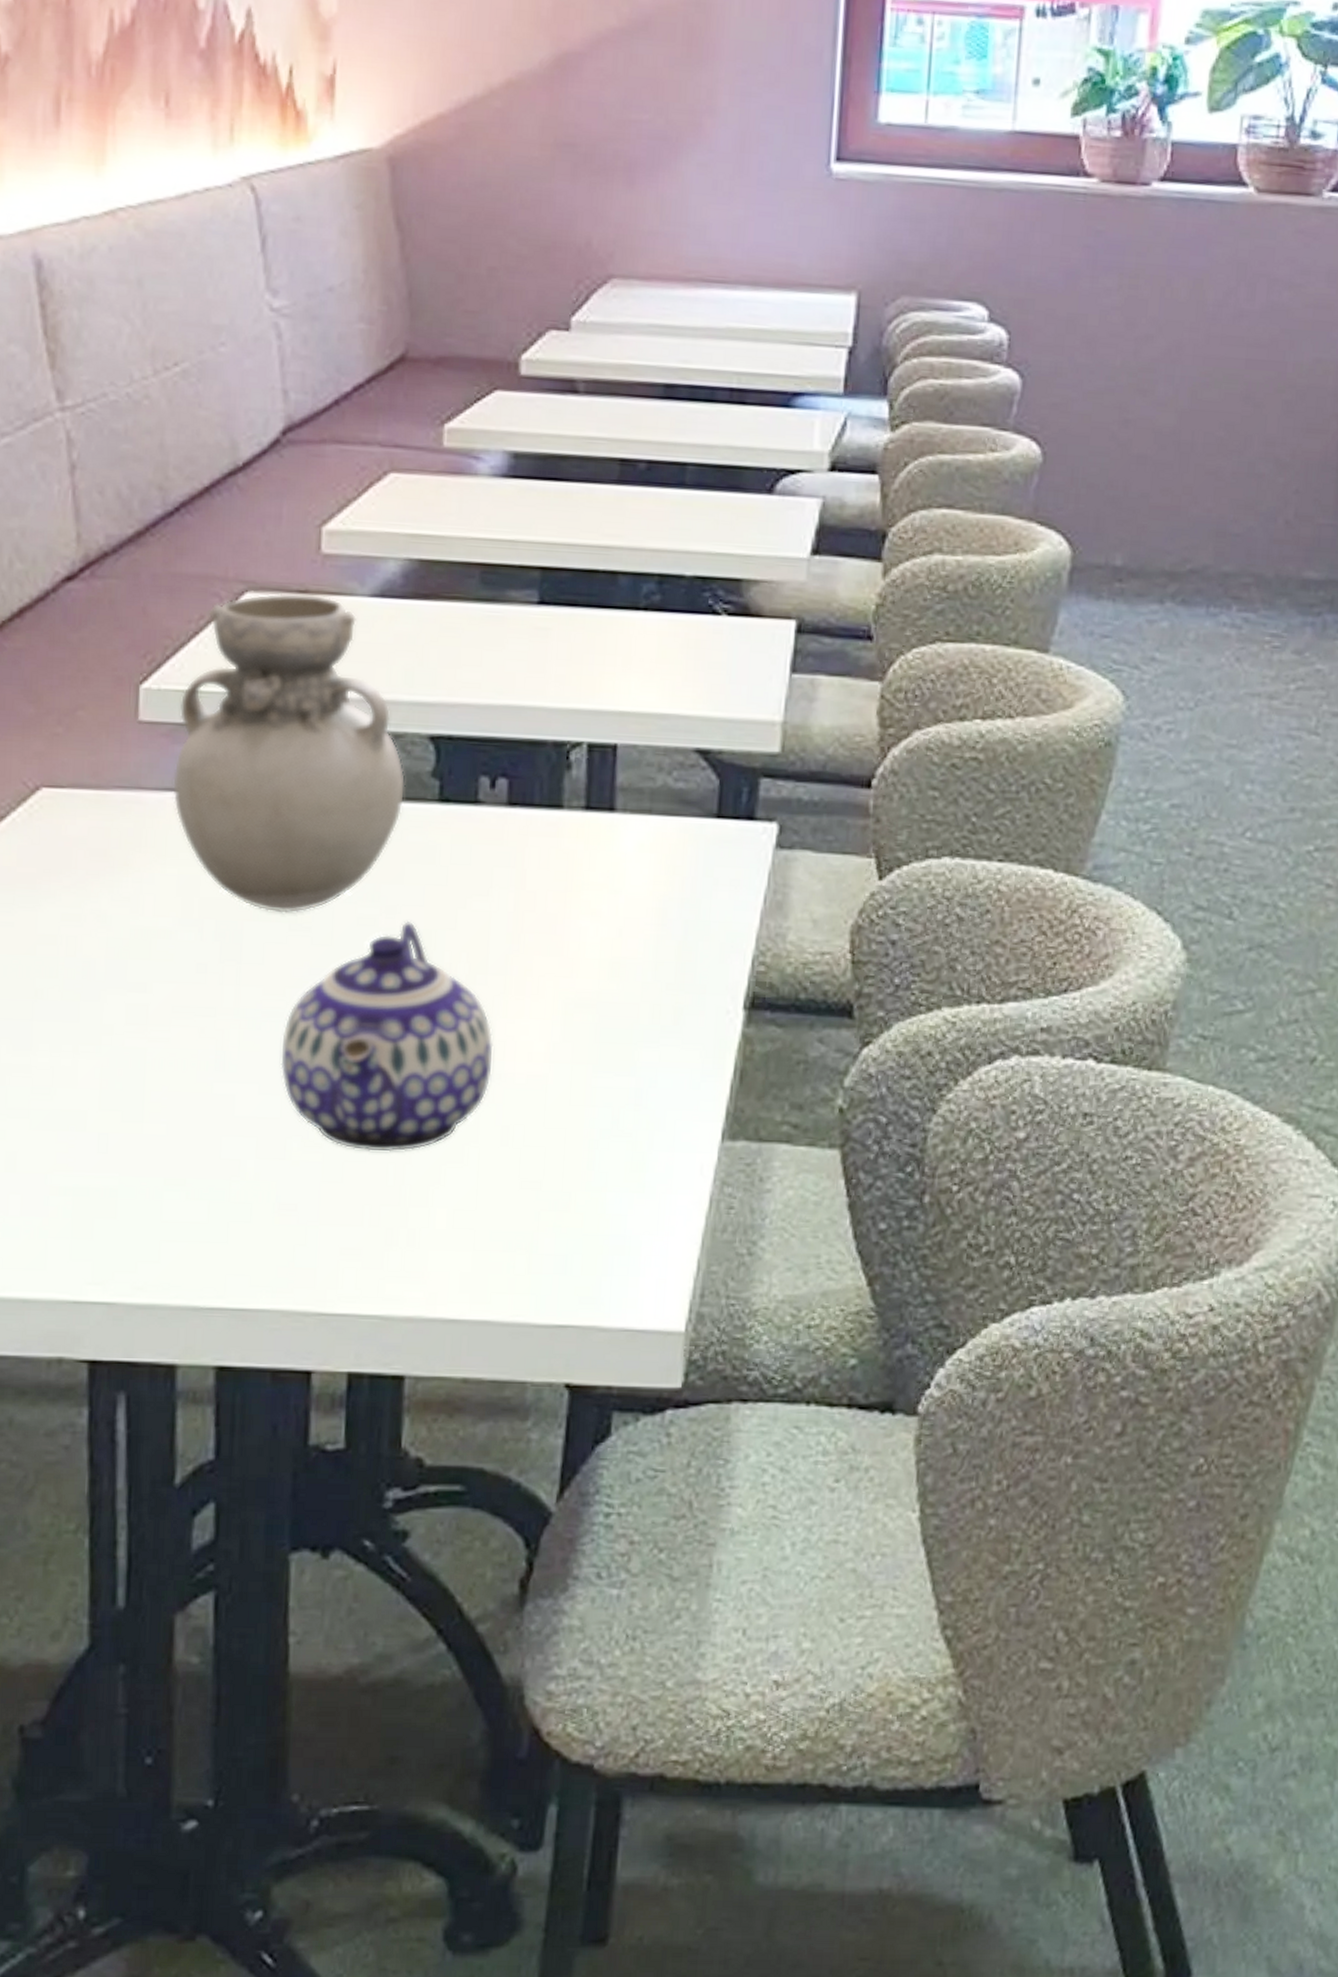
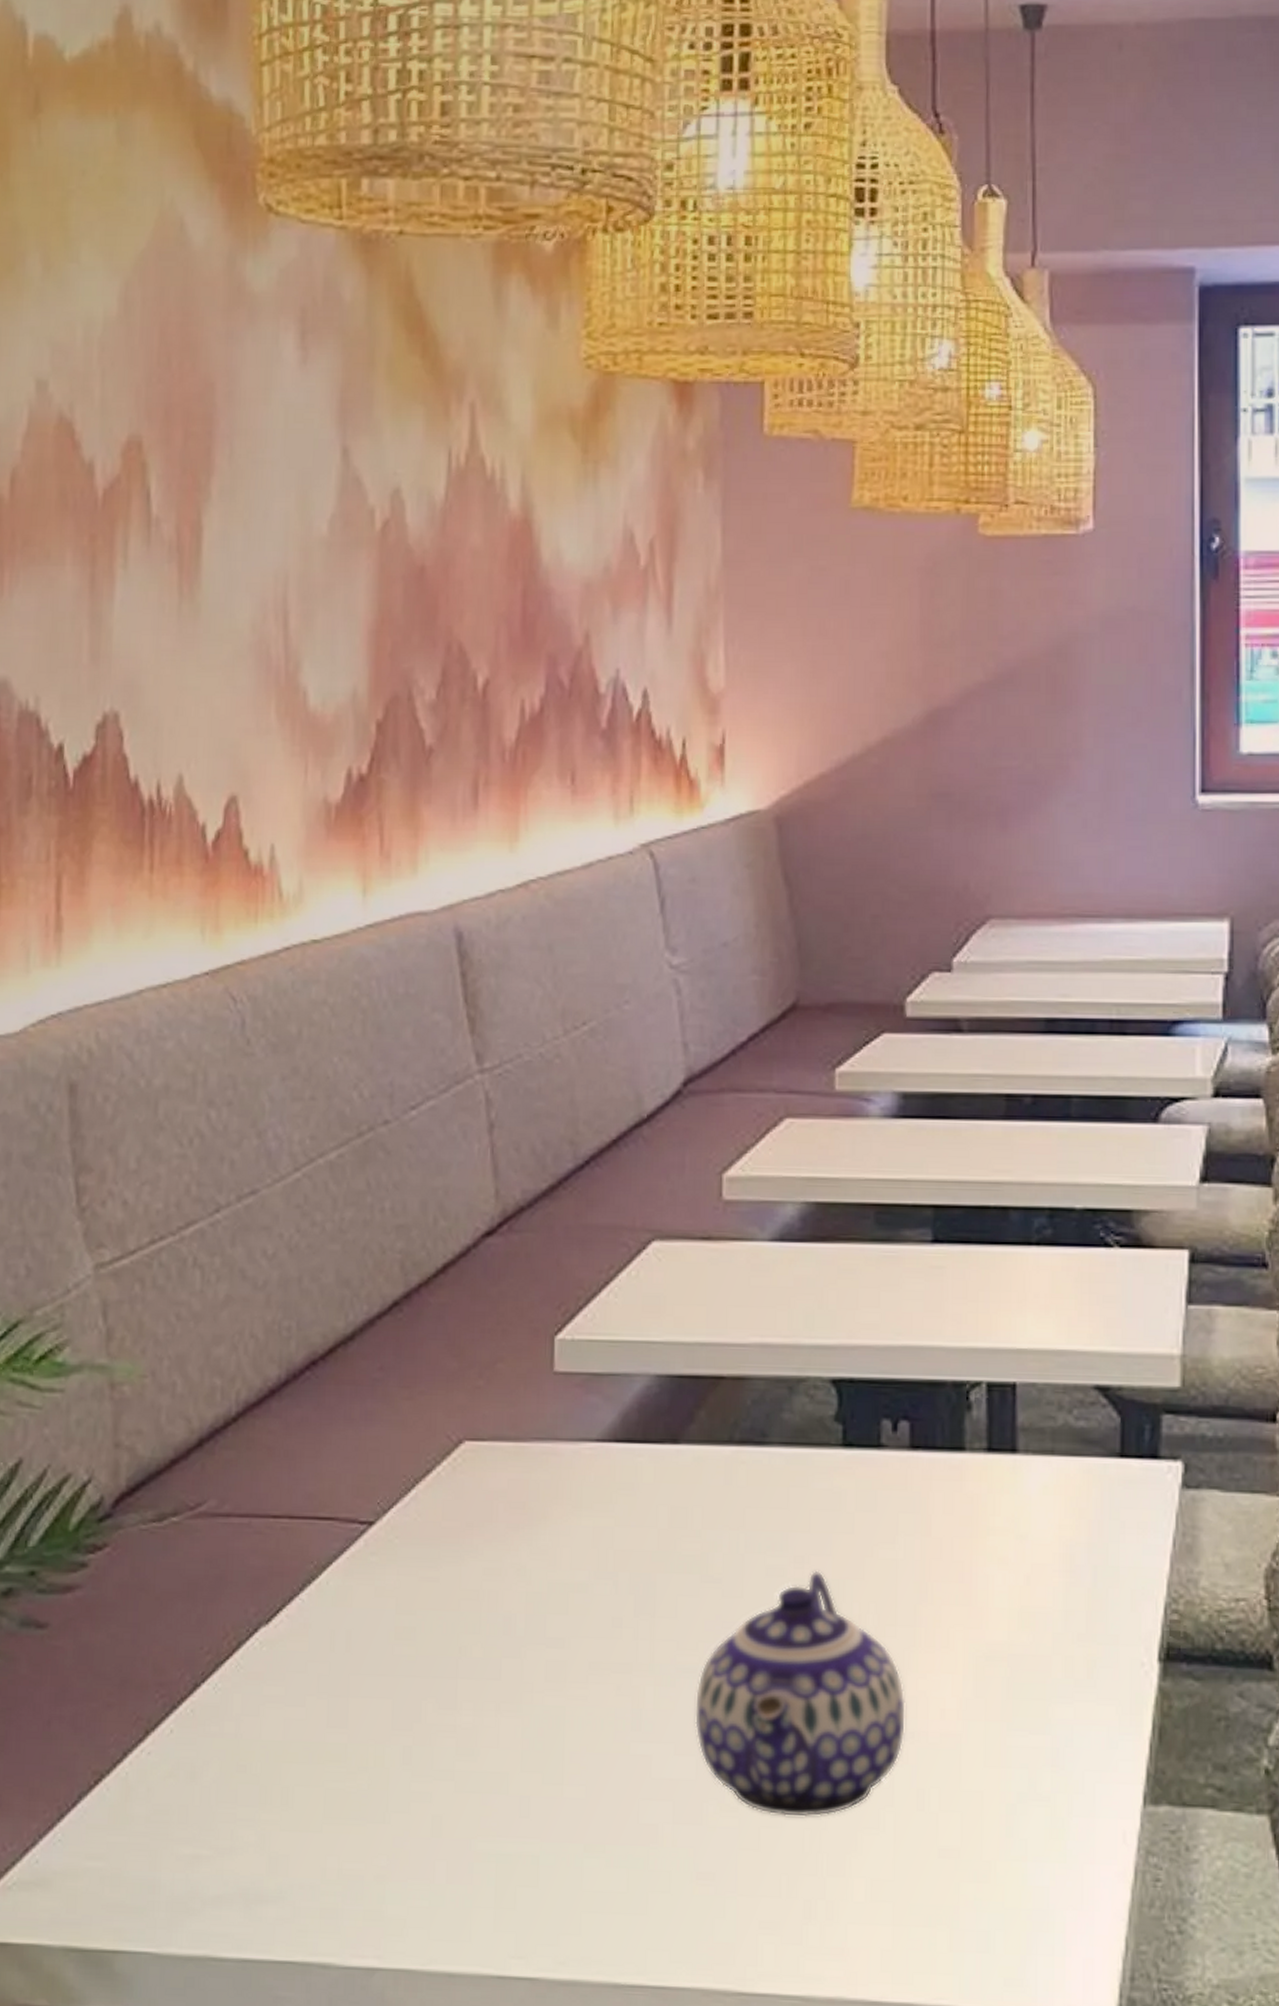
vase: present [172,592,406,914] -> none [587,1240,810,1565]

